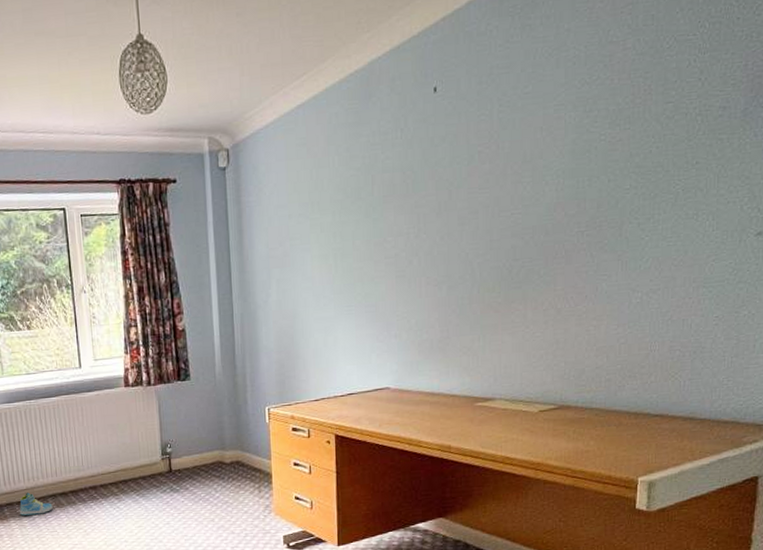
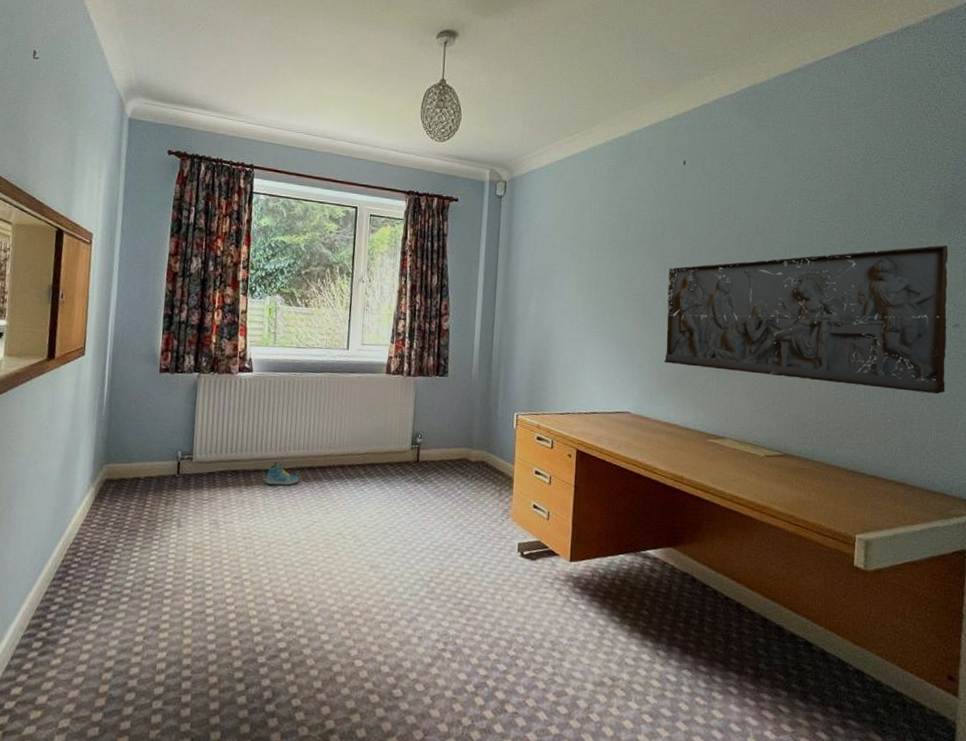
relief sculpture: none [423,139,754,329] -> present [664,245,948,395]

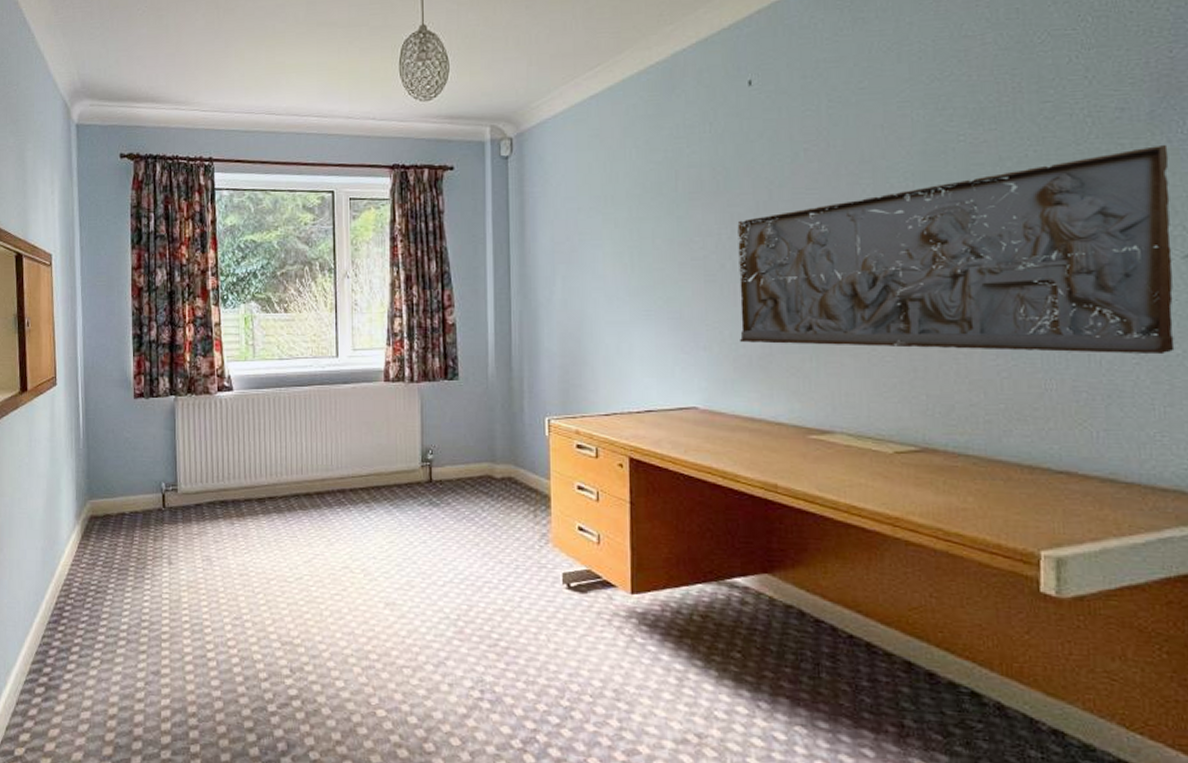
sneaker: present [265,461,299,486] -> none [258,489,295,515]

